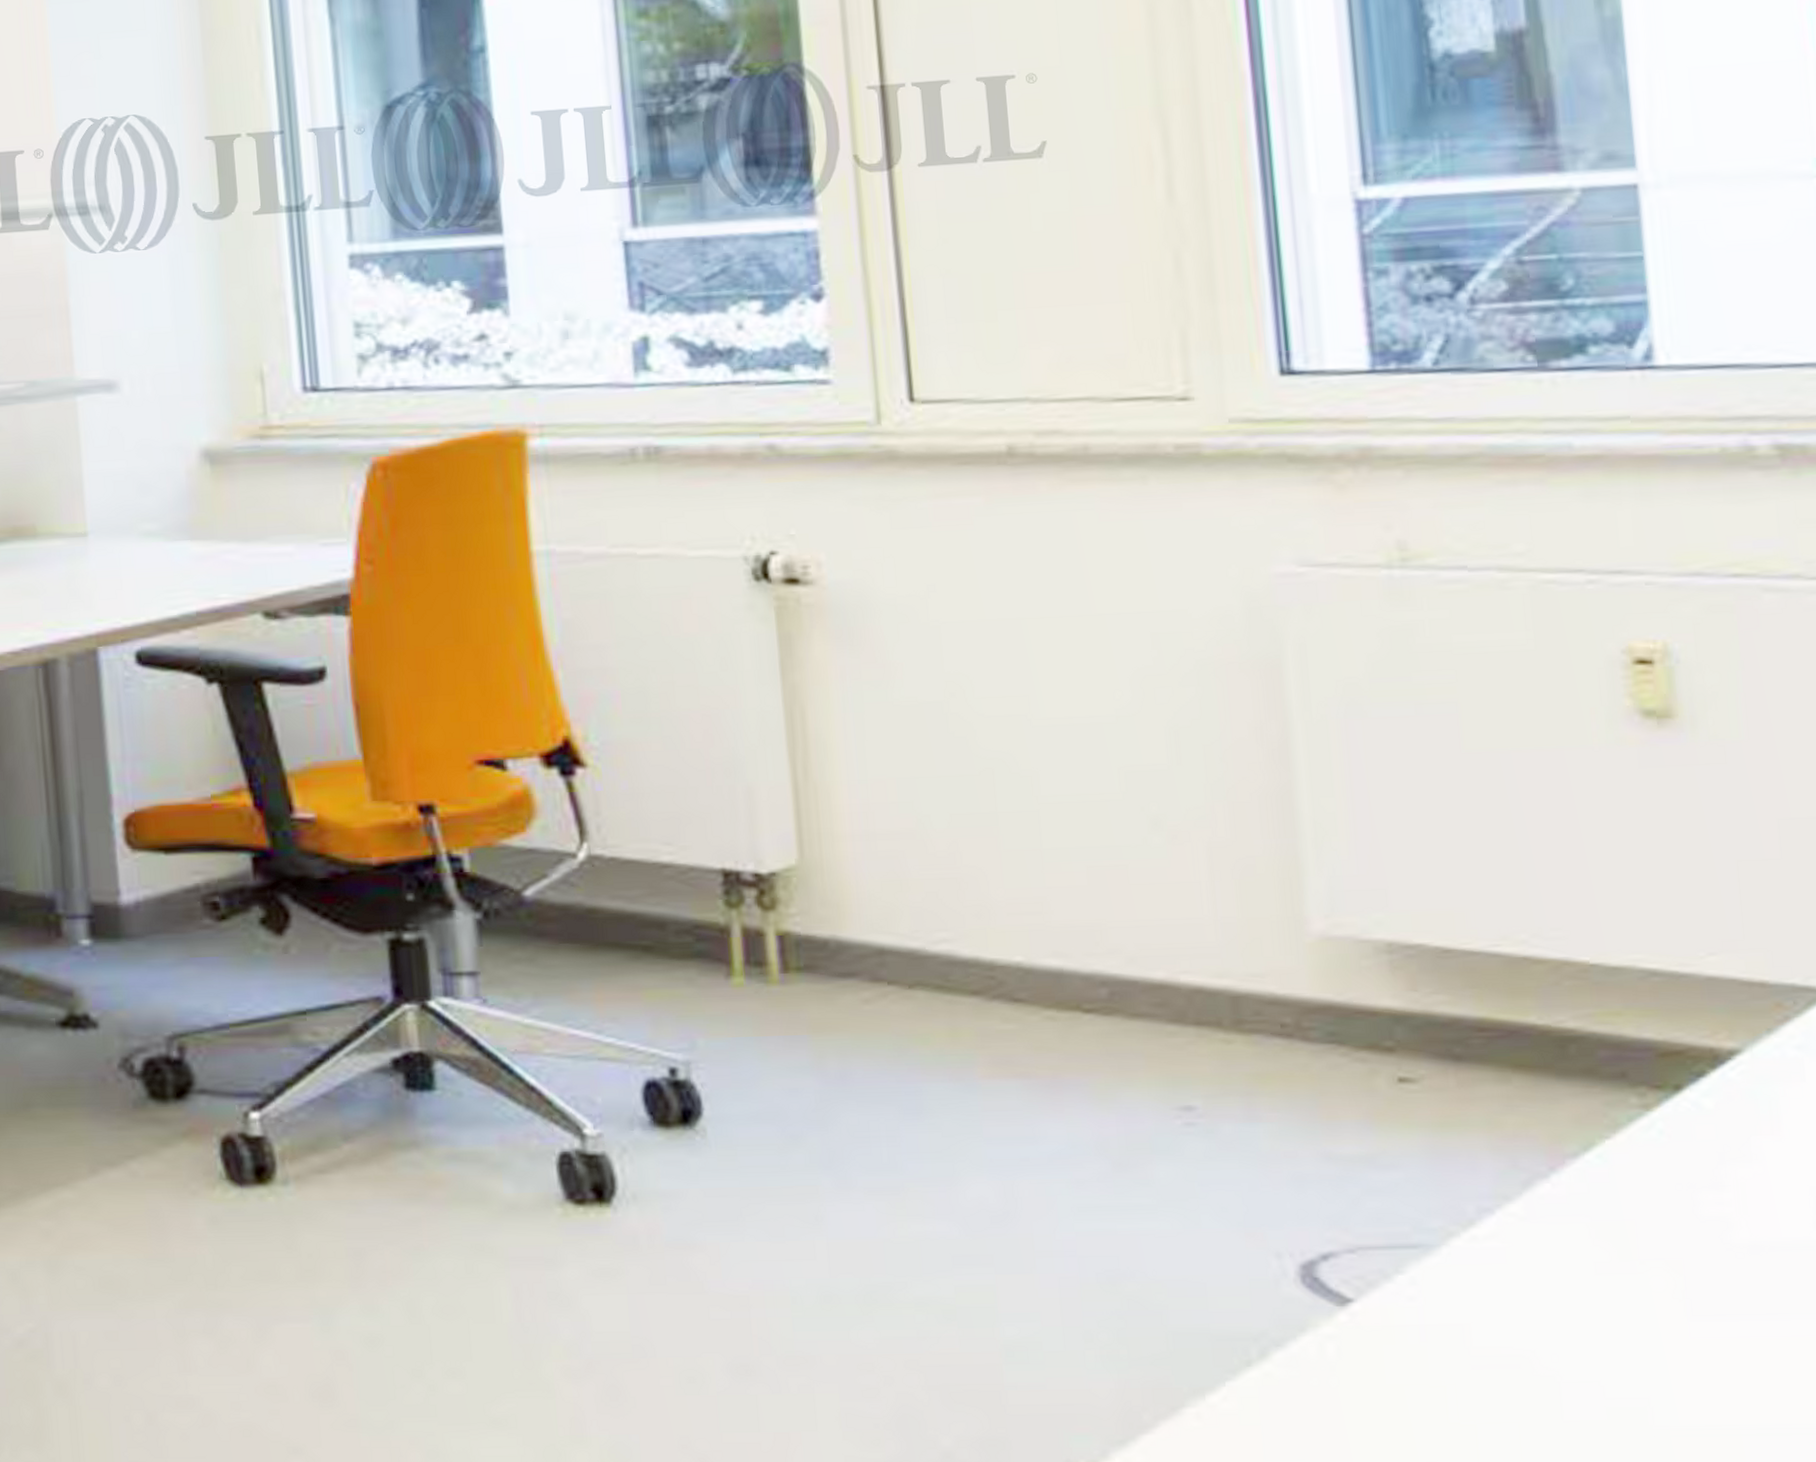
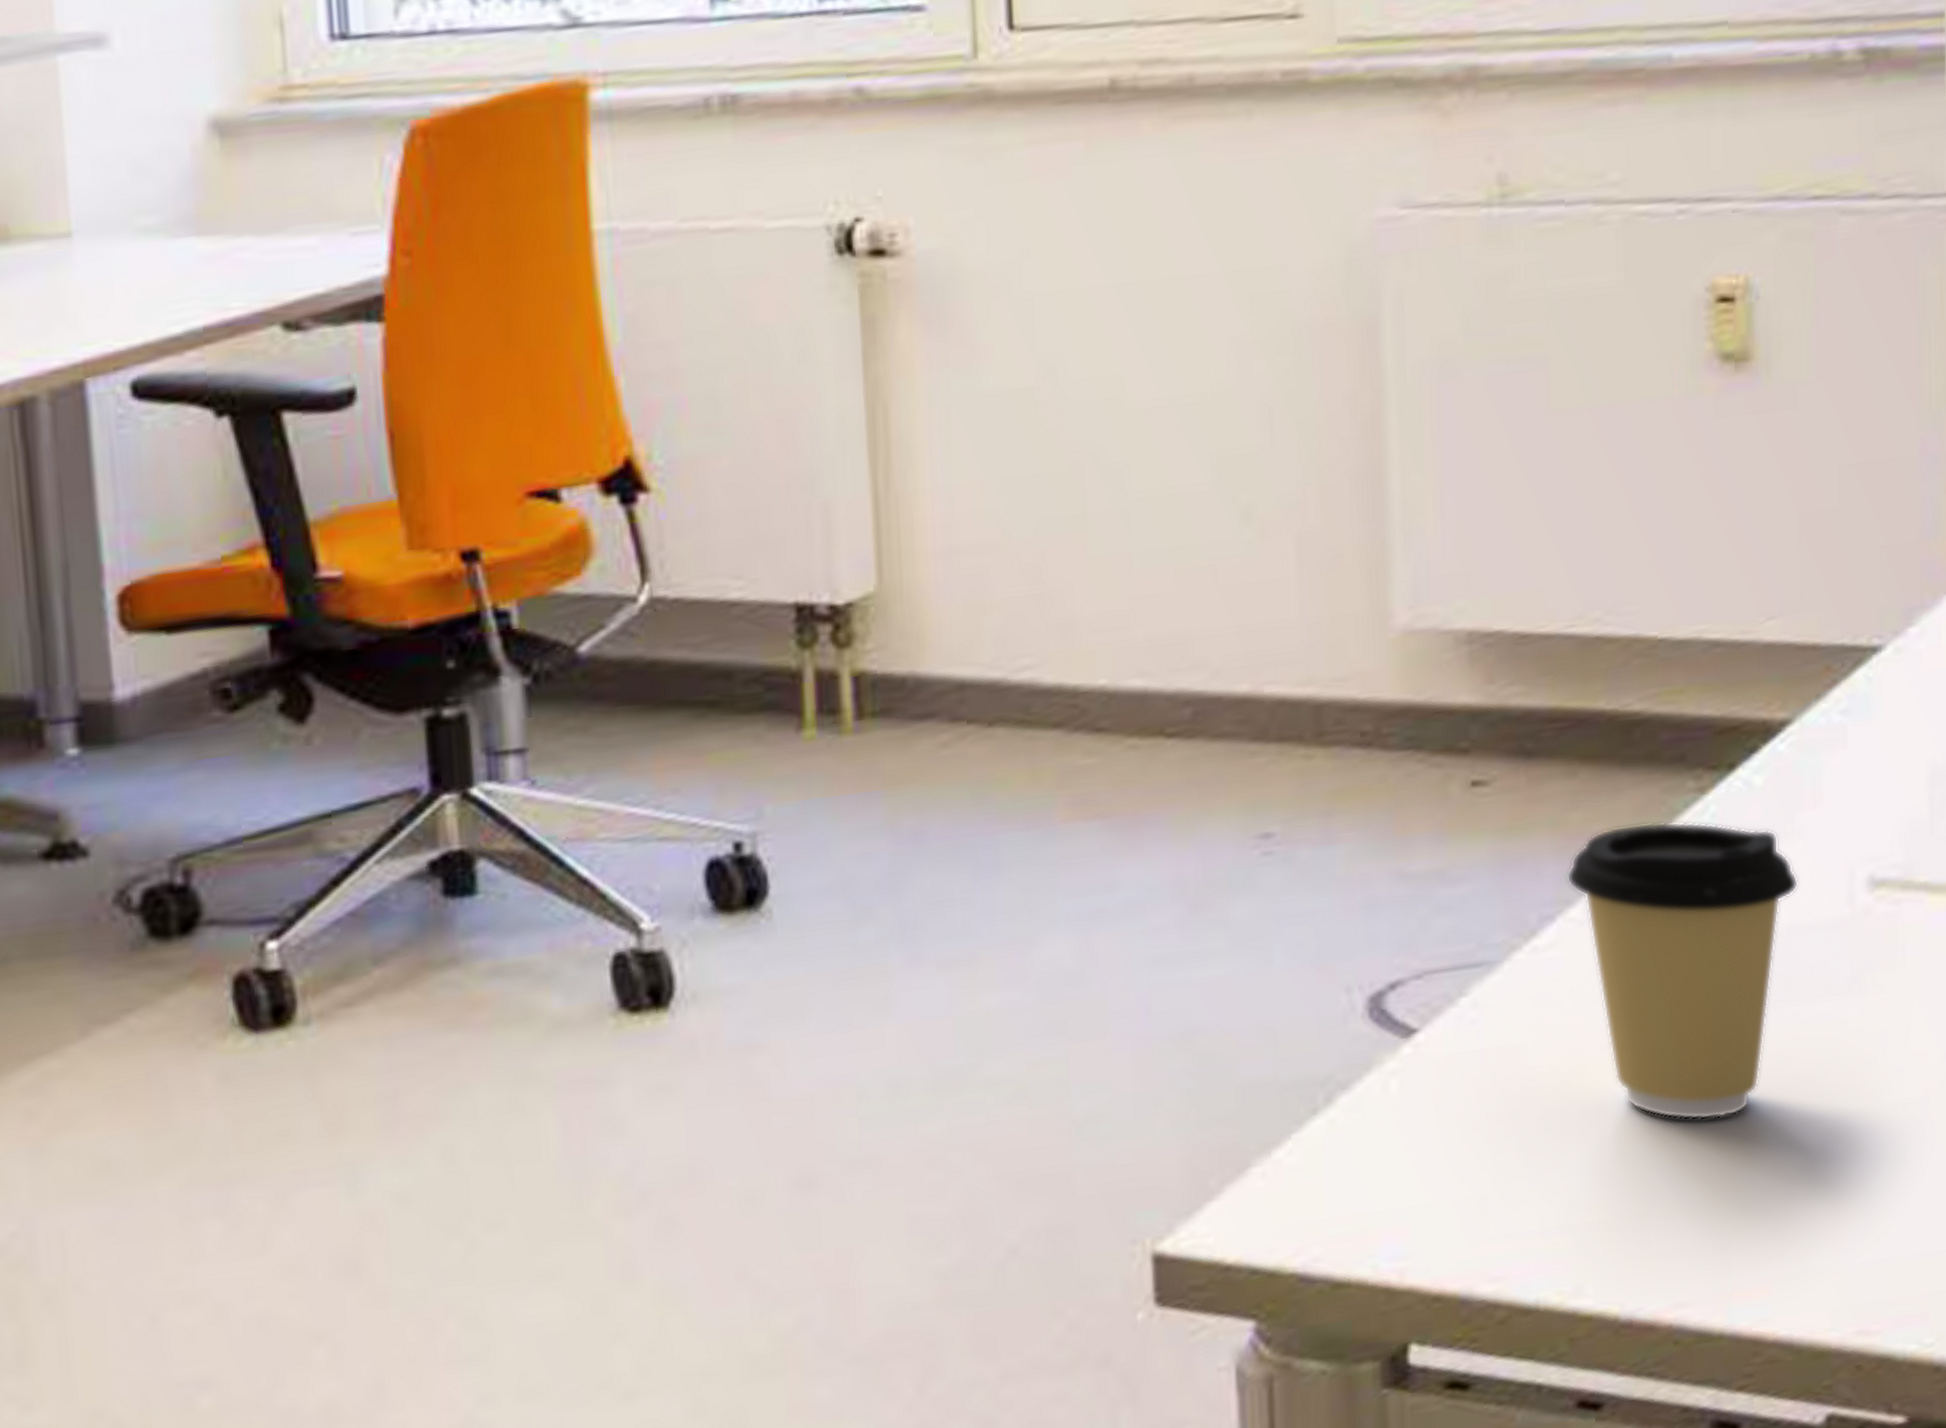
coffee cup: none [1504,1132,1760,1419] -> present [1566,821,1798,1120]

